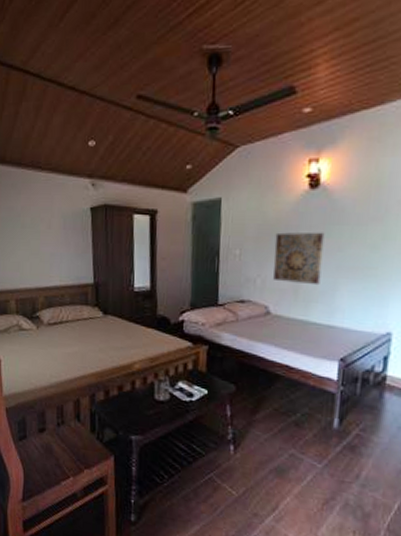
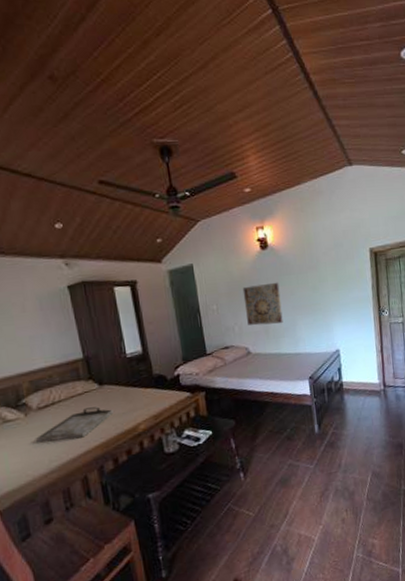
serving tray: none [42,334,112,362] -> present [35,406,114,443]

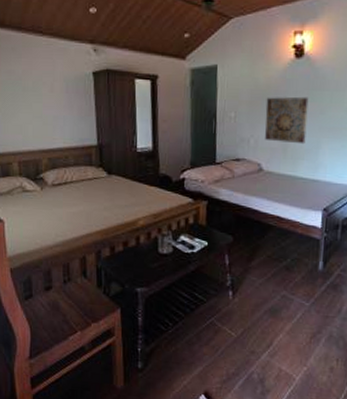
serving tray: present [35,406,114,443] -> none [46,193,117,221]

